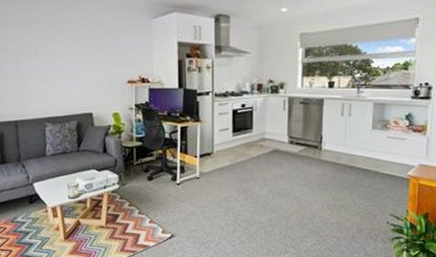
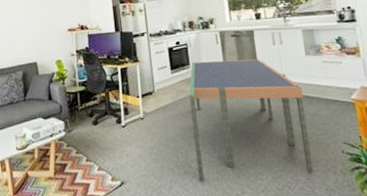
dining table: none [247,127,361,240] -> present [189,59,314,182]

